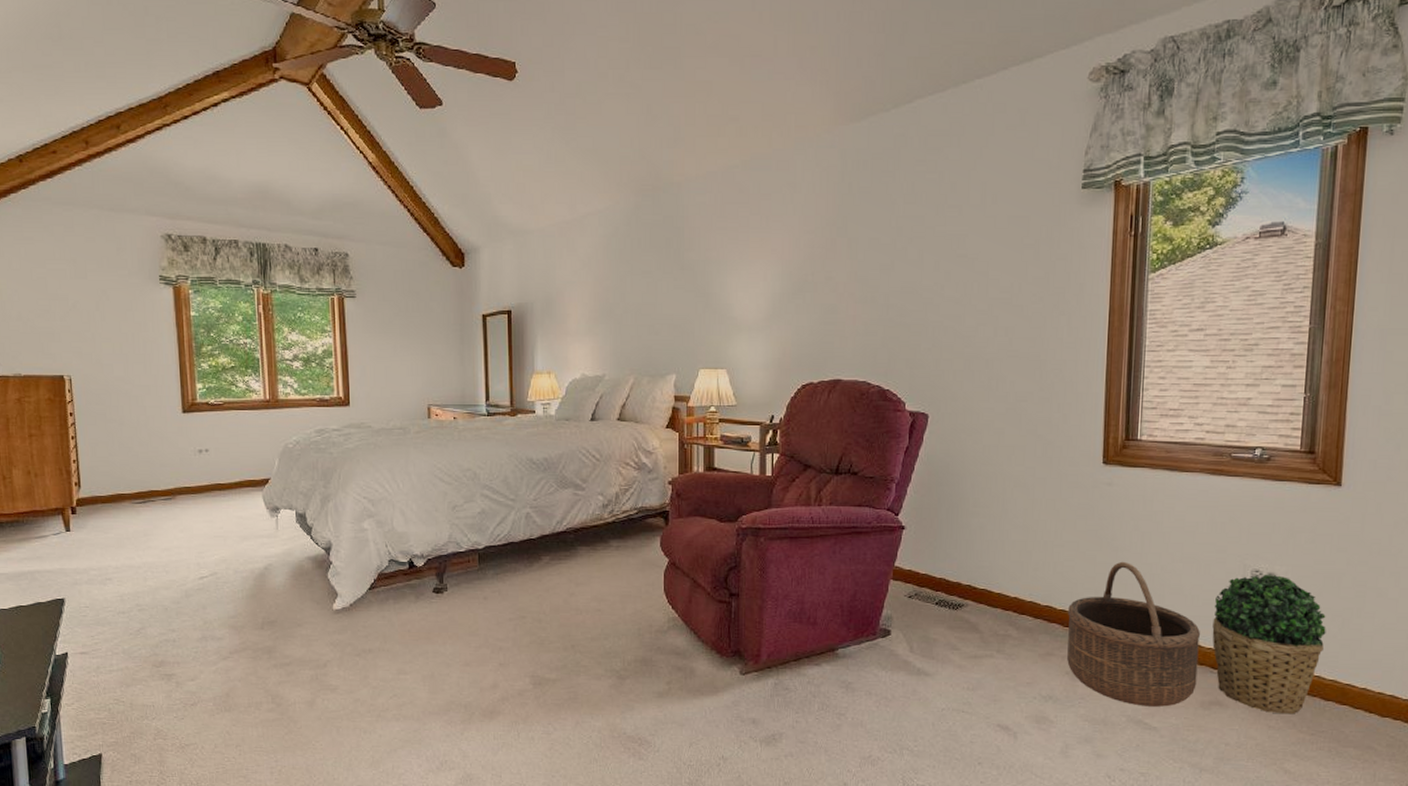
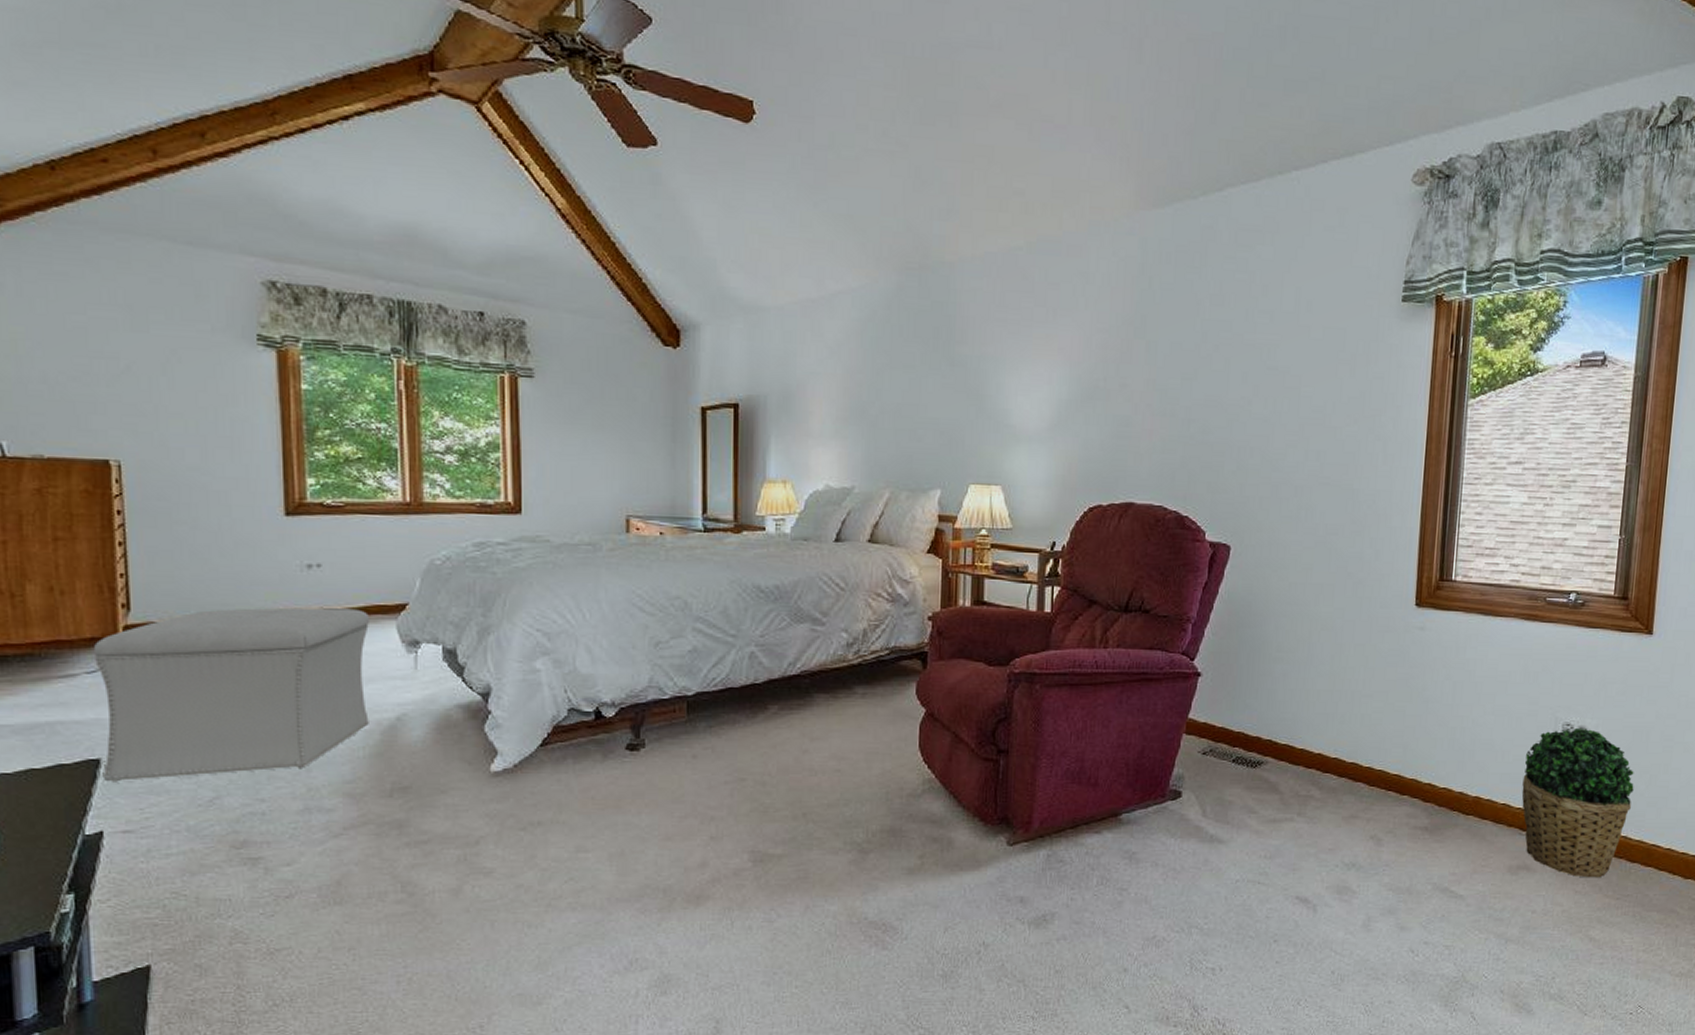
ottoman: none [57,483,245,616] -> present [93,607,371,782]
basket: present [1067,561,1201,707] -> none [1372,713,1511,873]

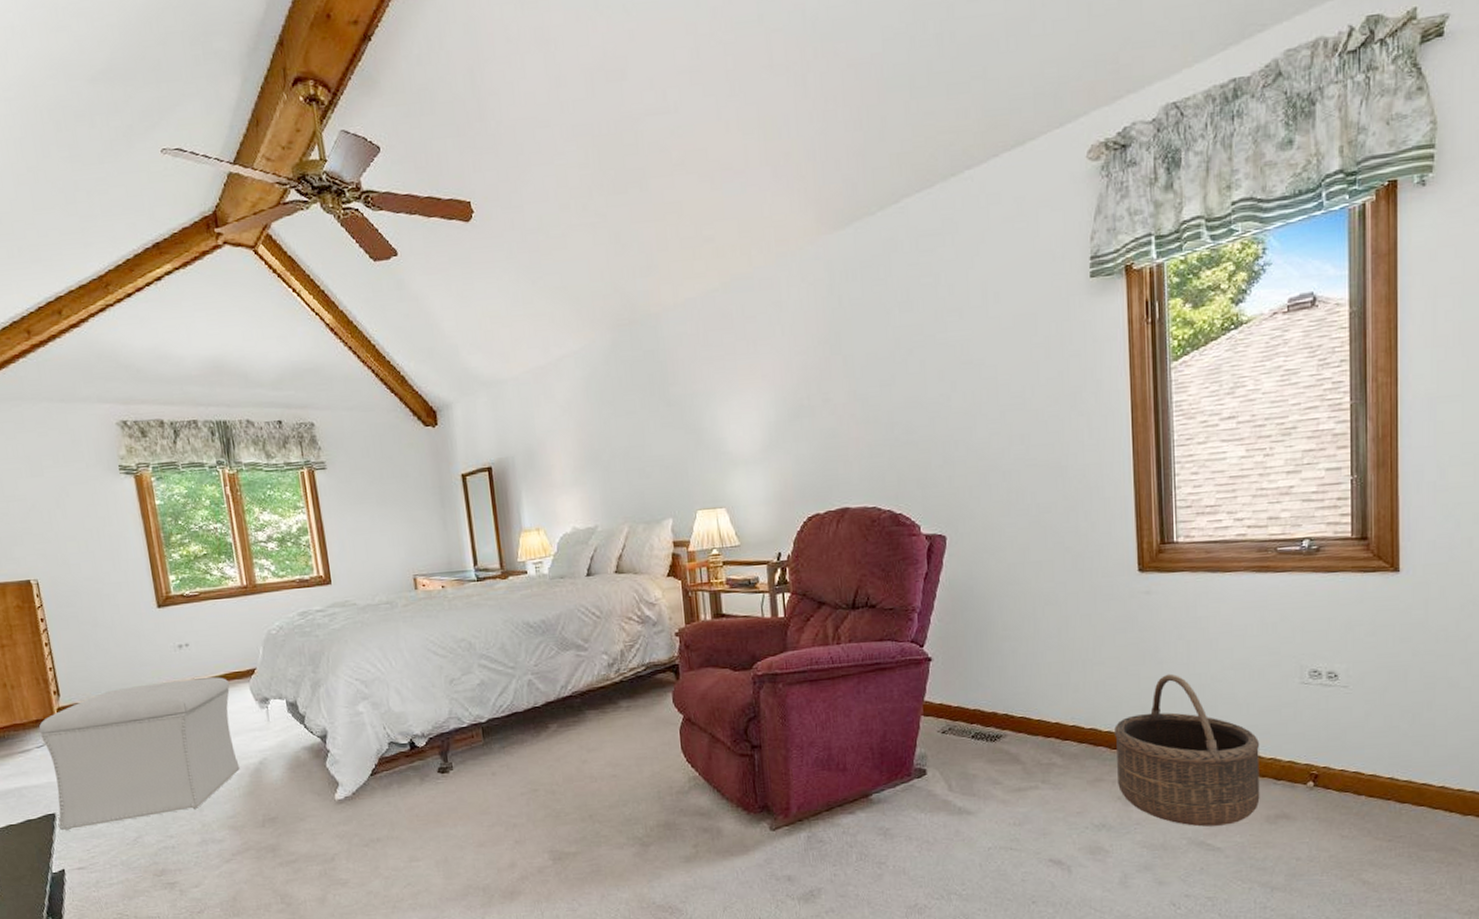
basket: none [1372,713,1511,873] -> present [1114,673,1260,827]
potted plant: present [1521,727,1634,878] -> none [1271,673,1396,822]

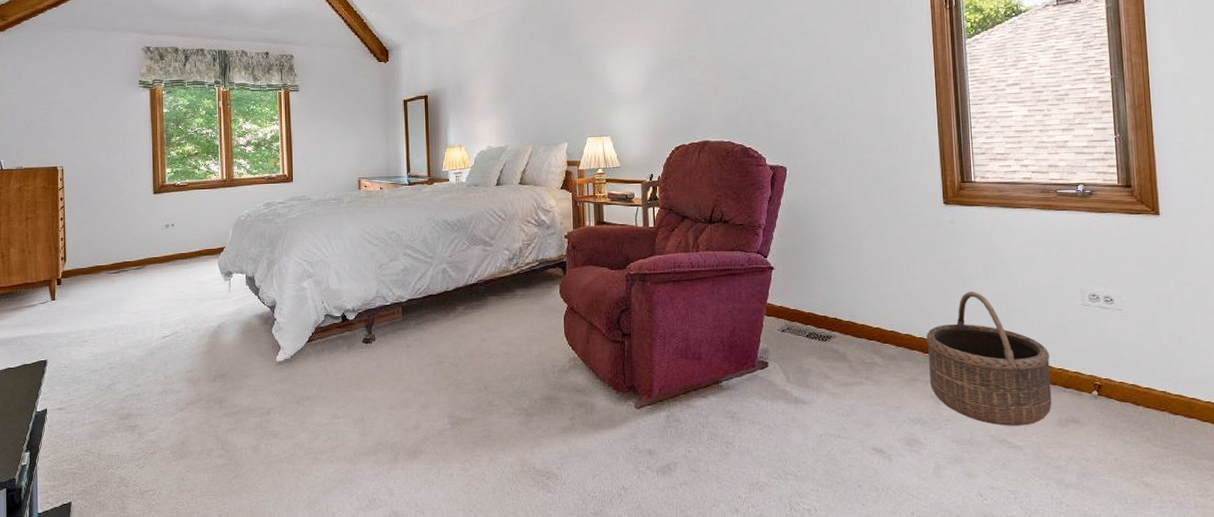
ottoman: present [38,677,240,831] -> none [45,253,203,376]

